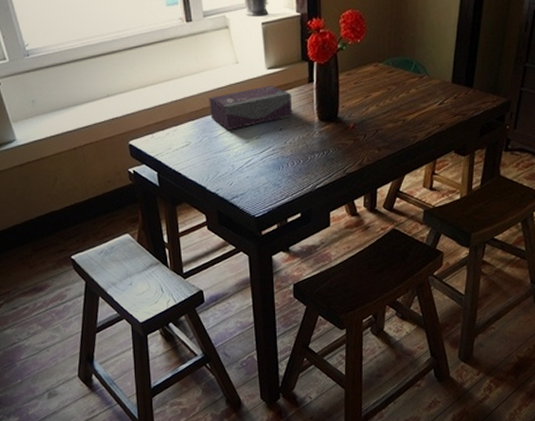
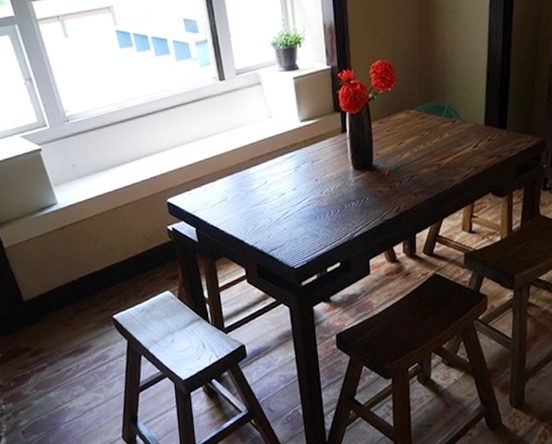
tissue box: present [209,85,293,130] -> none [244,137,327,183]

